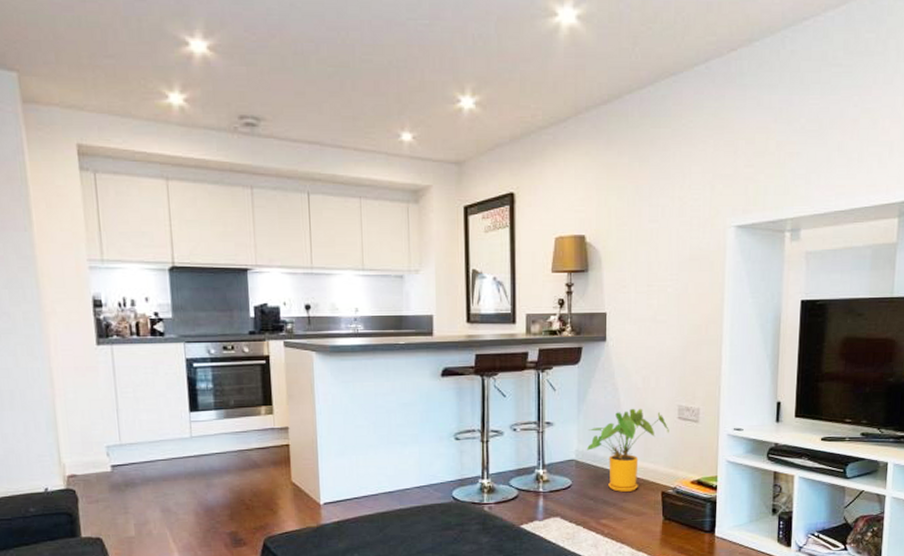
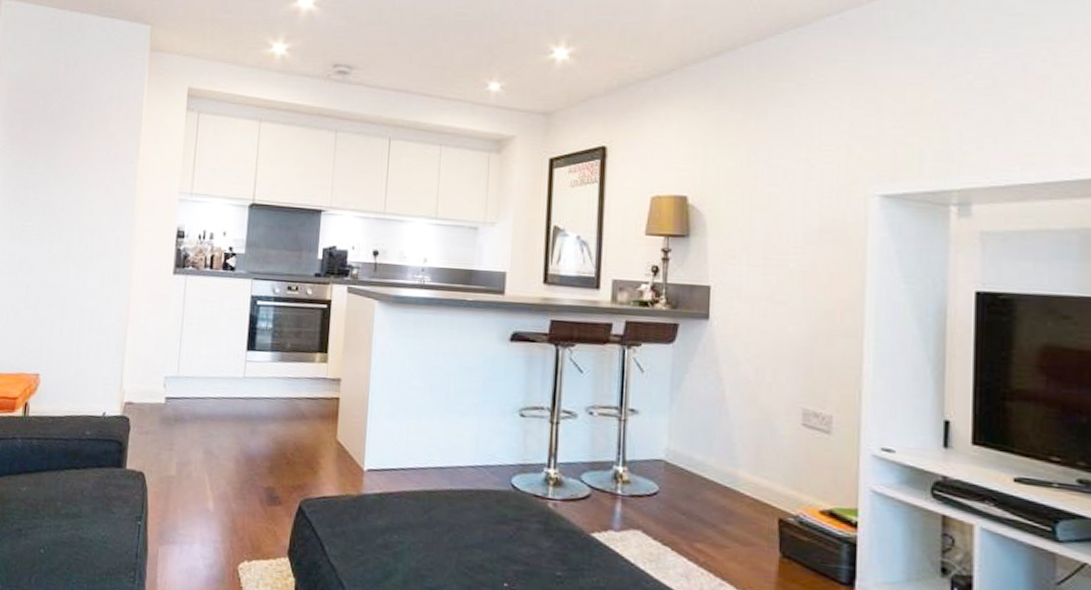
house plant: present [586,408,669,492] -> none [679,404,790,512]

